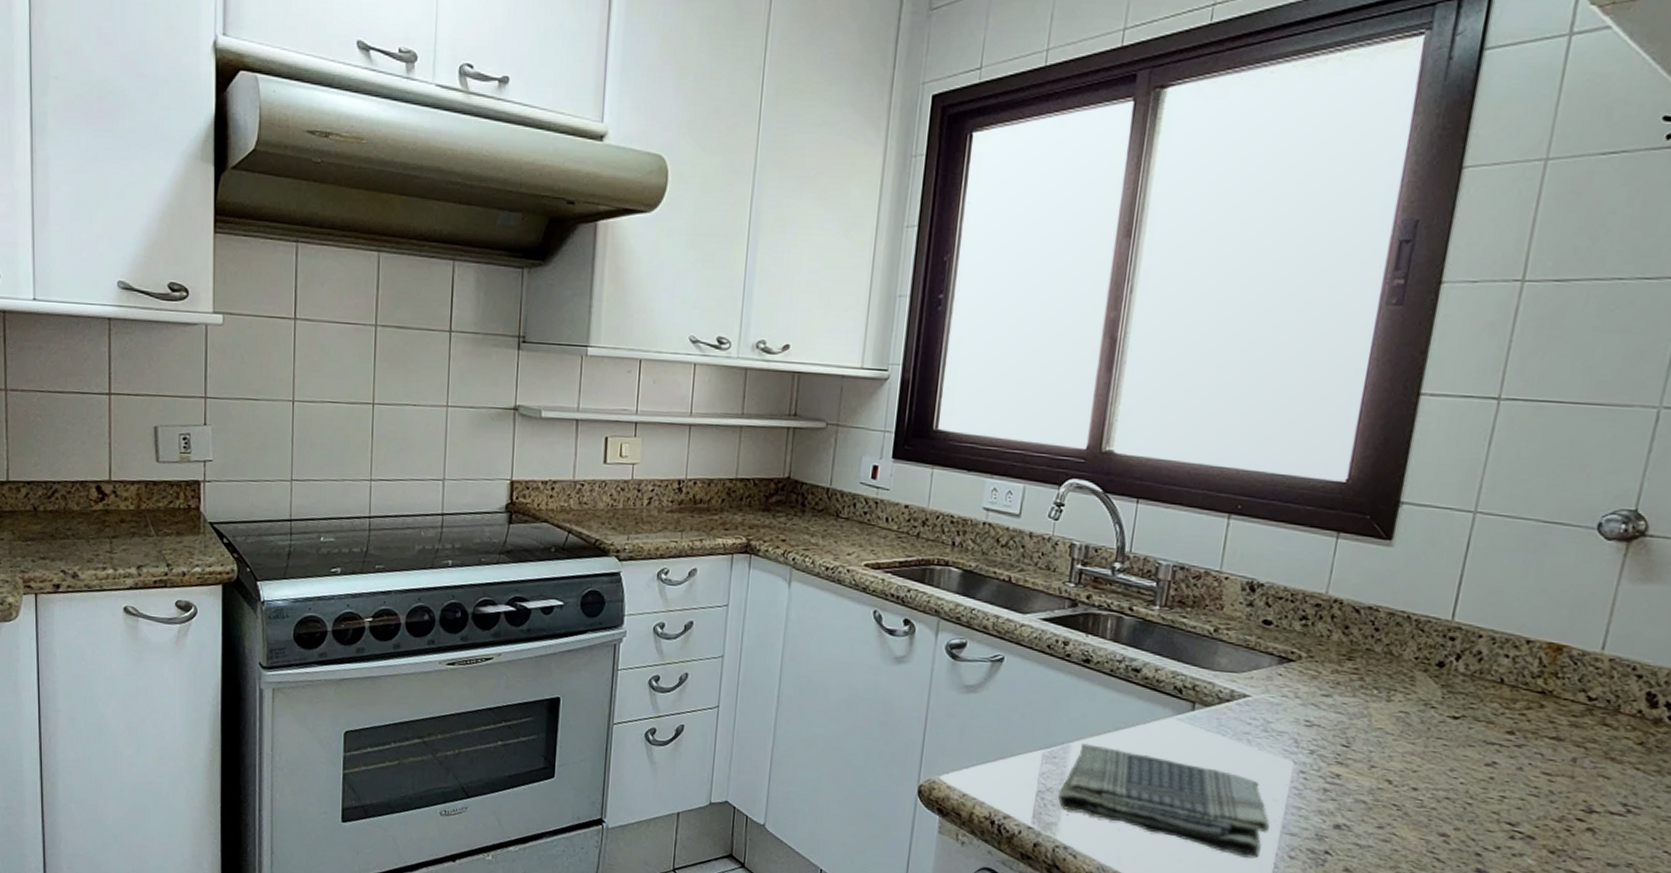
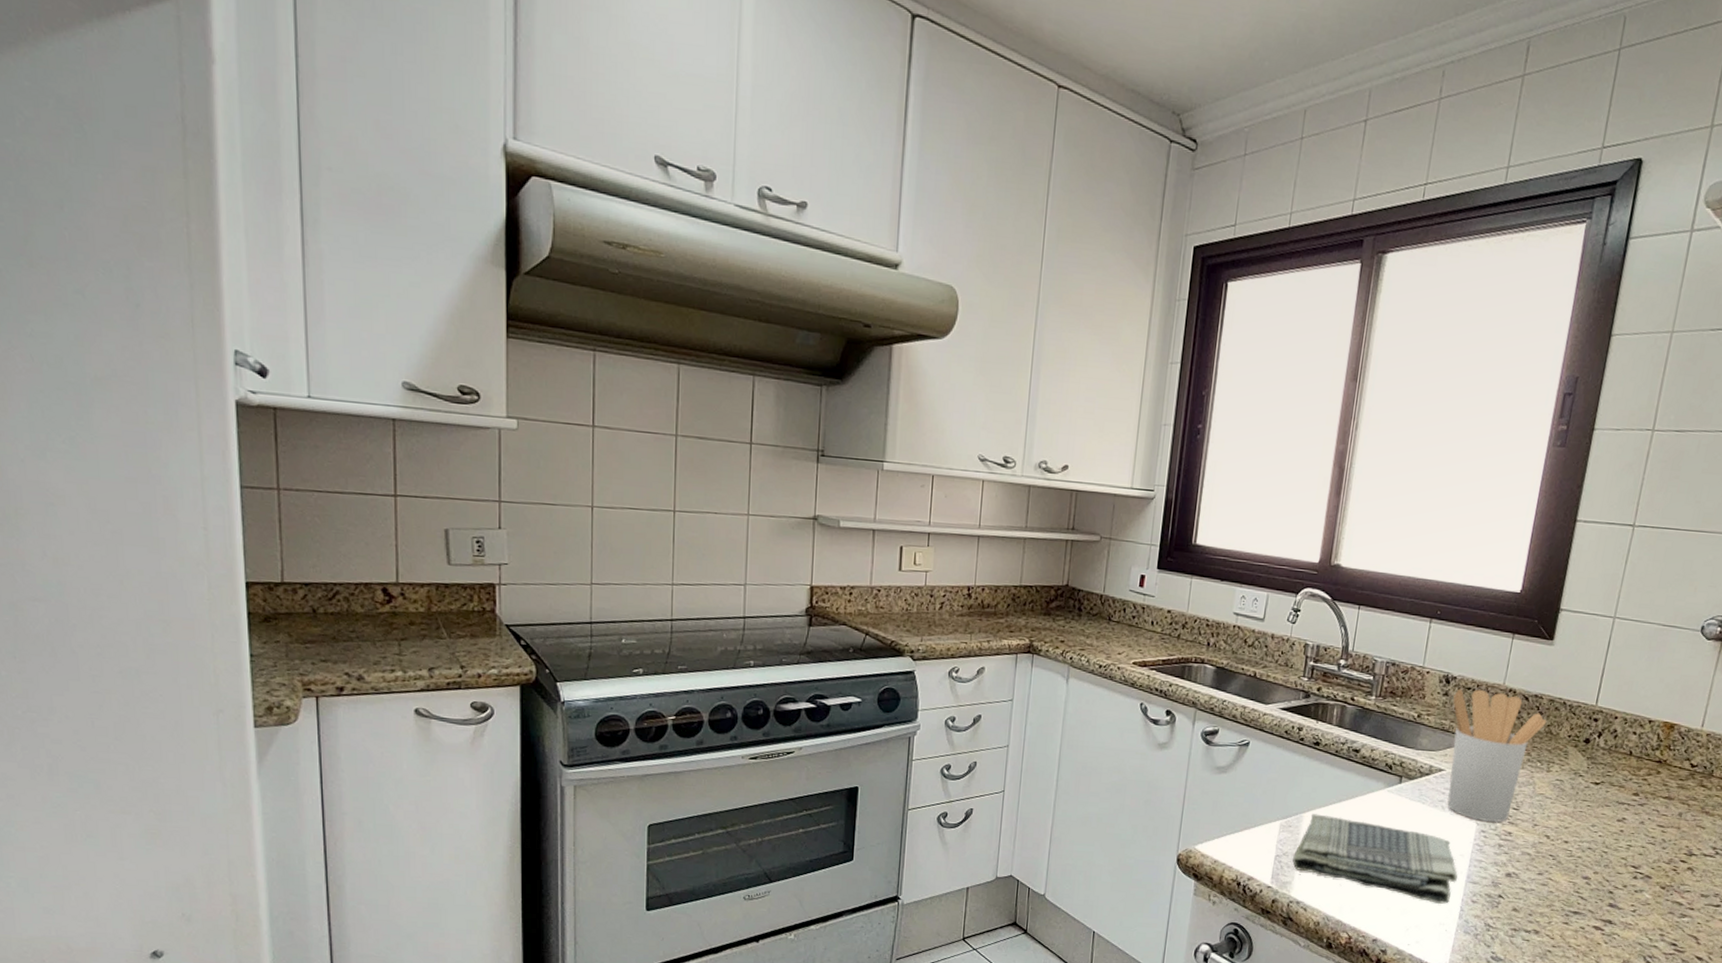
utensil holder: none [1254,598,1386,762] -> present [1447,688,1547,822]

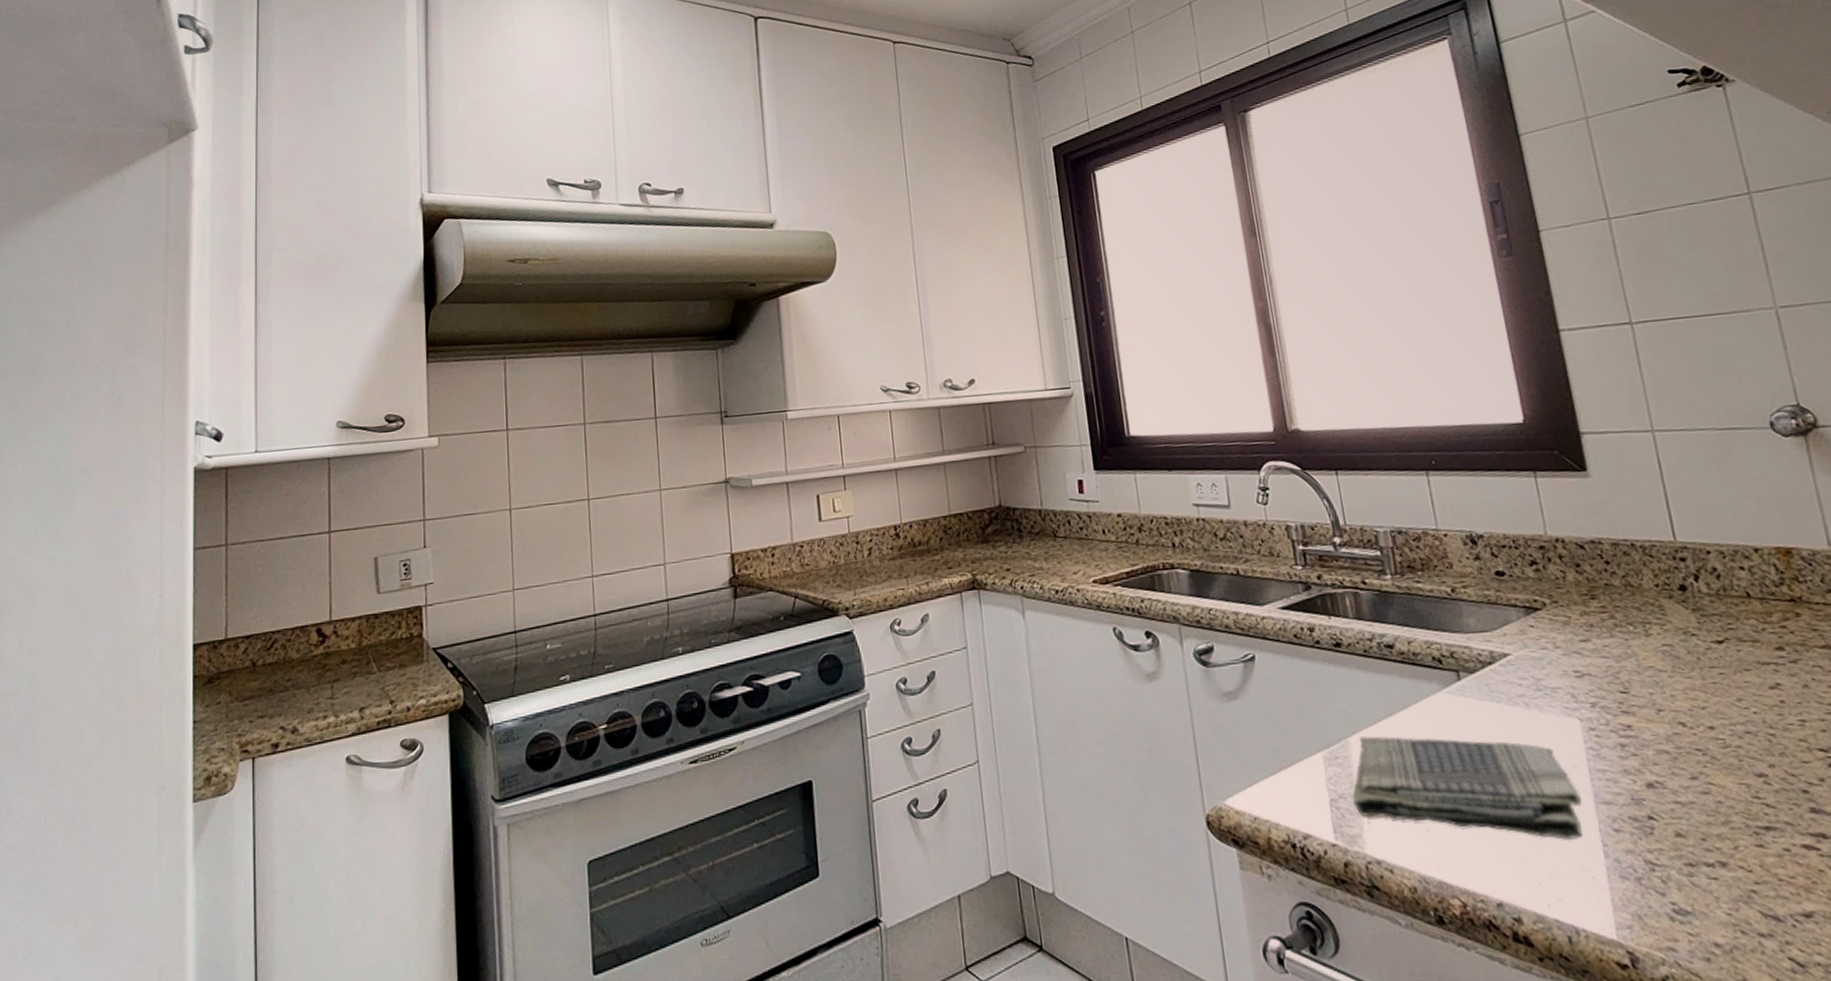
utensil holder: present [1447,688,1547,822] -> none [1487,544,1620,715]

